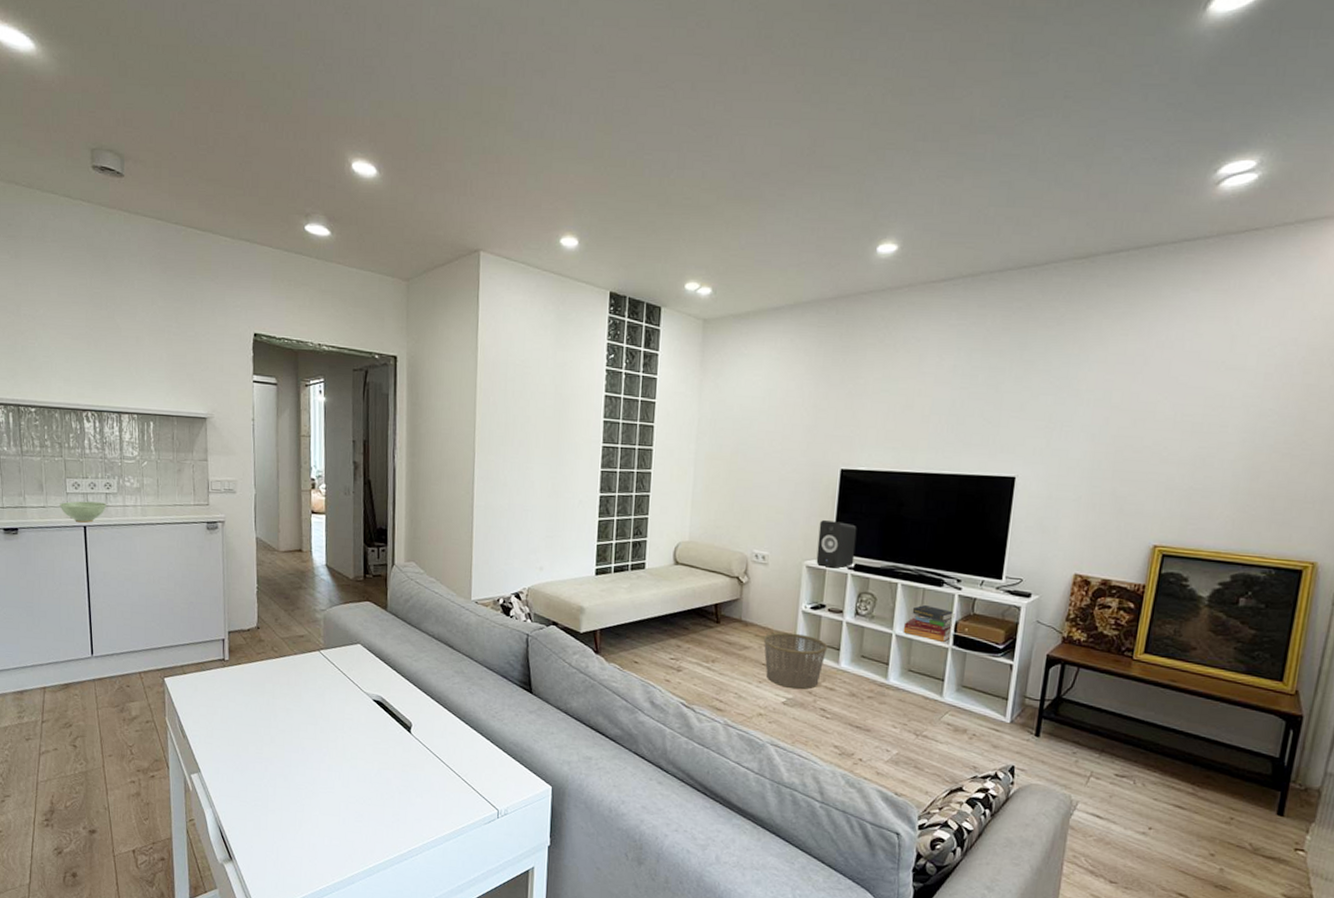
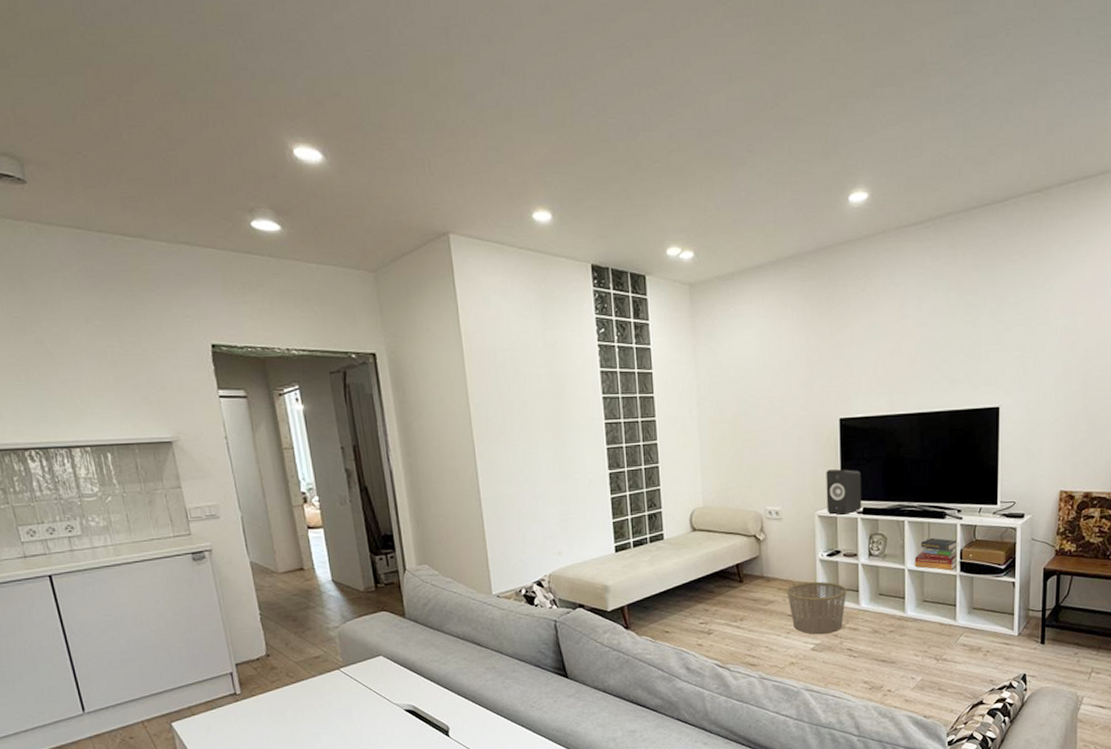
bowl: present [60,501,107,524] -> none [15,547,72,573]

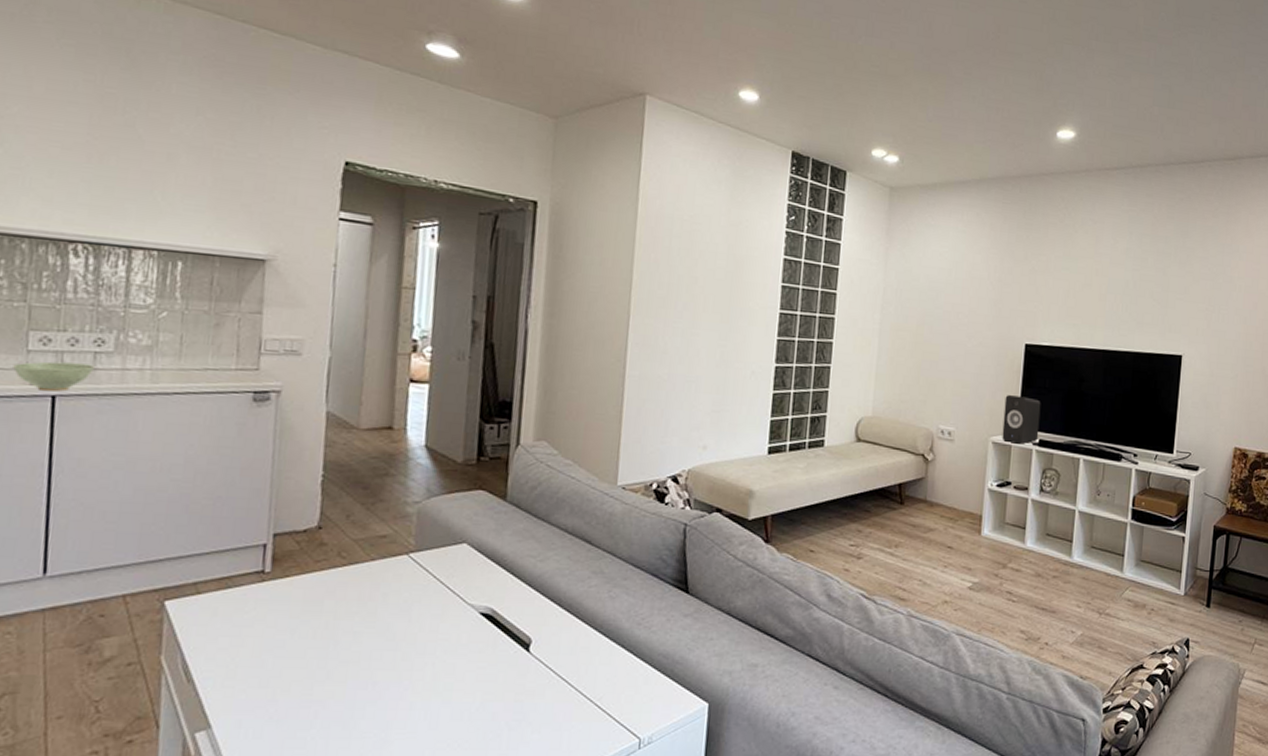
bowl: none [15,547,72,573] -> present [13,361,95,392]
basket: present [786,581,847,634] -> none [949,511,1014,572]
books: present [914,537,959,570] -> none [1085,479,1133,517]

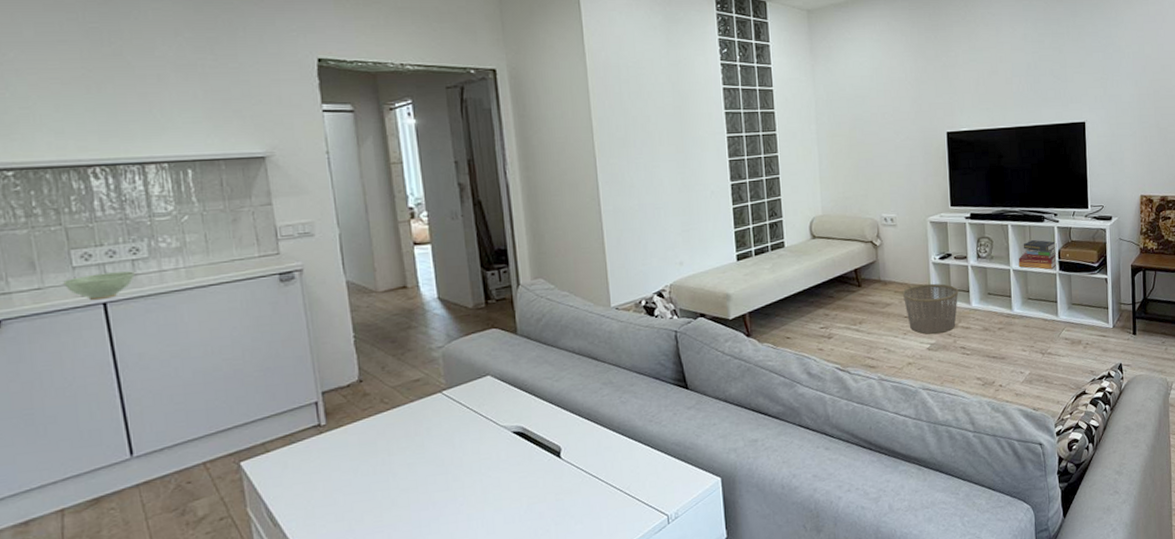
basket: none [949,511,1014,572] -> present [902,283,959,334]
speaker: present [1002,395,1041,444] -> none [936,178,970,220]
books: none [1085,479,1133,517] -> present [1018,239,1058,269]

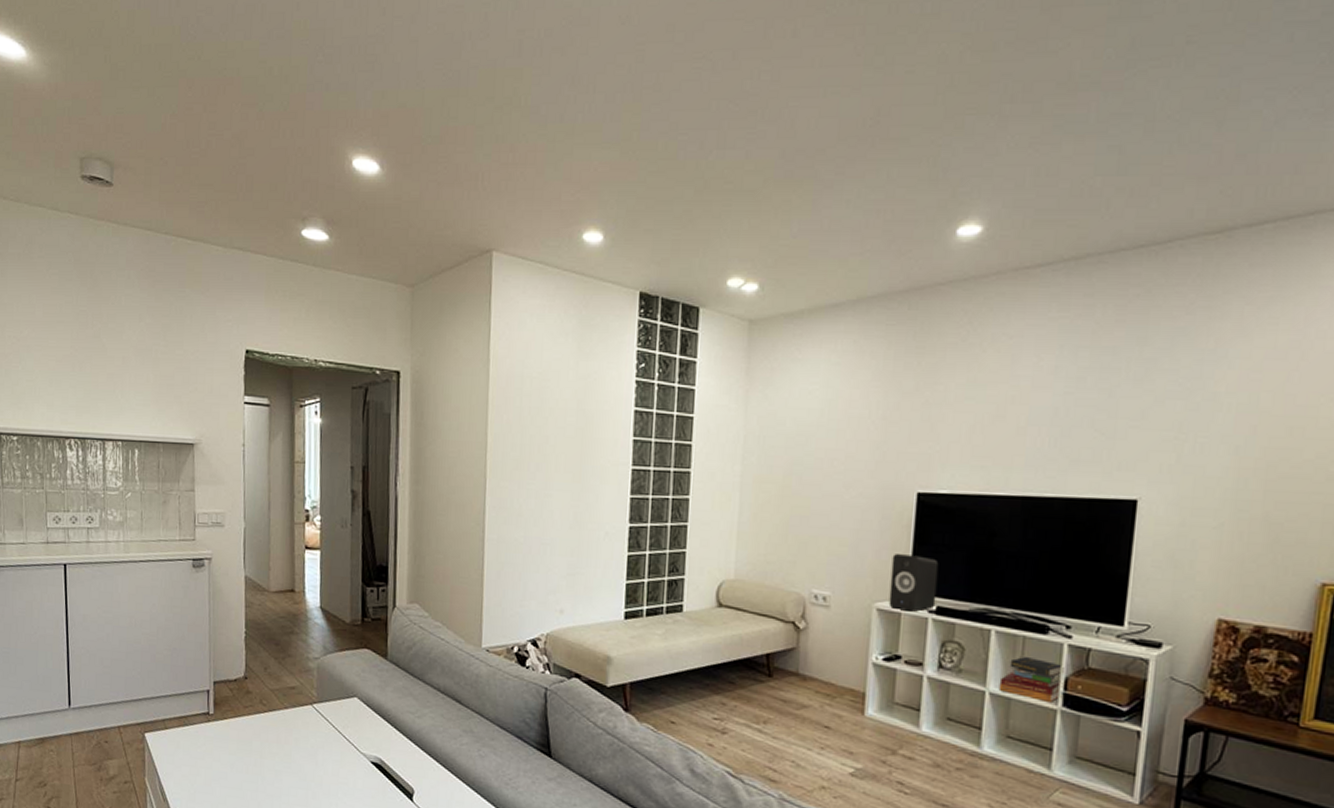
bowl: present [63,271,135,301] -> none [40,536,88,561]
basket: present [902,283,959,334] -> none [825,686,905,758]
speaker: none [936,178,970,220] -> present [888,554,939,612]

